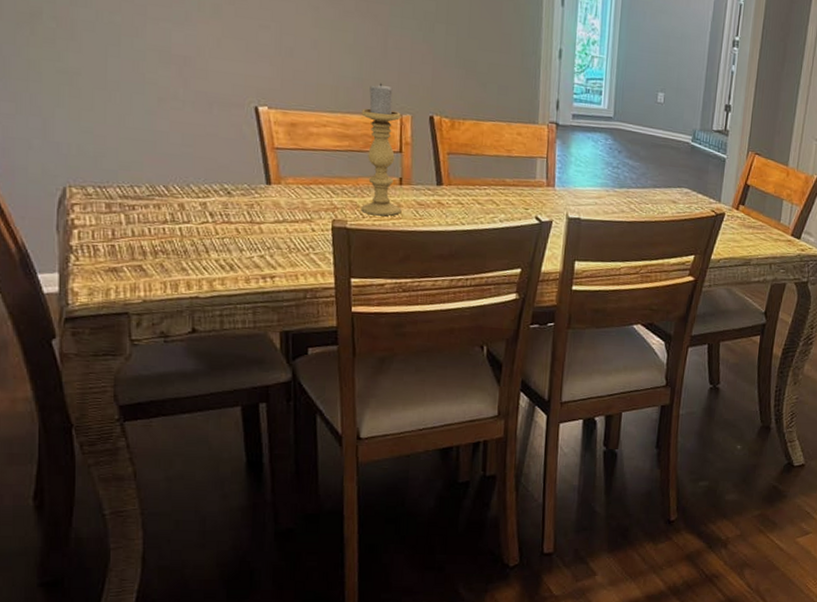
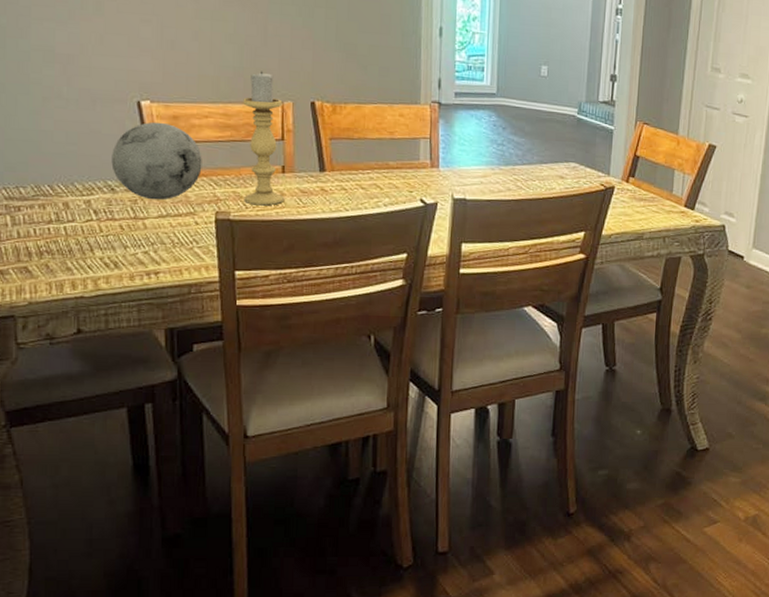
decorative orb: none [228,128,320,206] -> present [111,121,202,200]

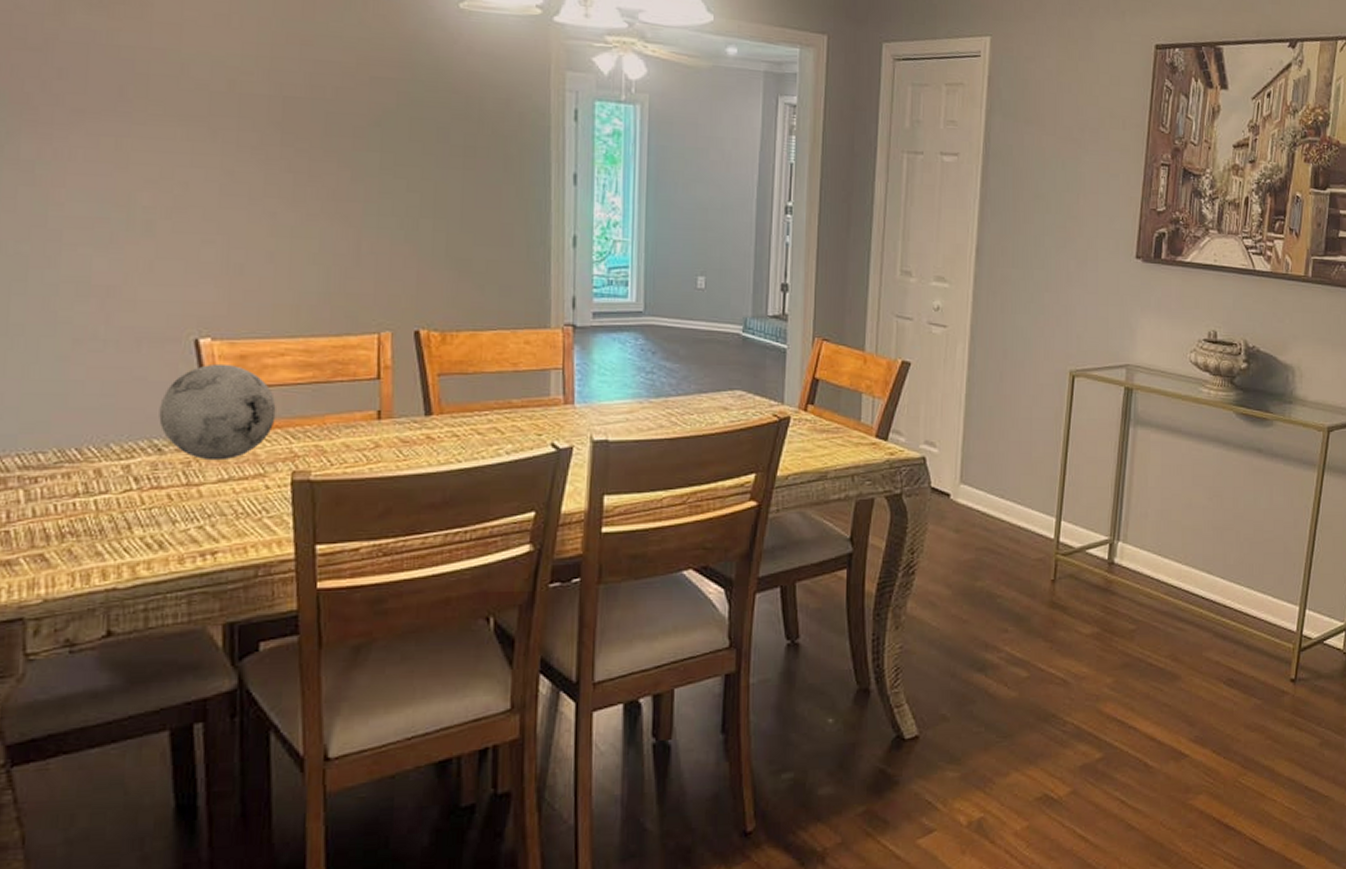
candle holder: present [243,71,285,206] -> none [328,296,381,461]

